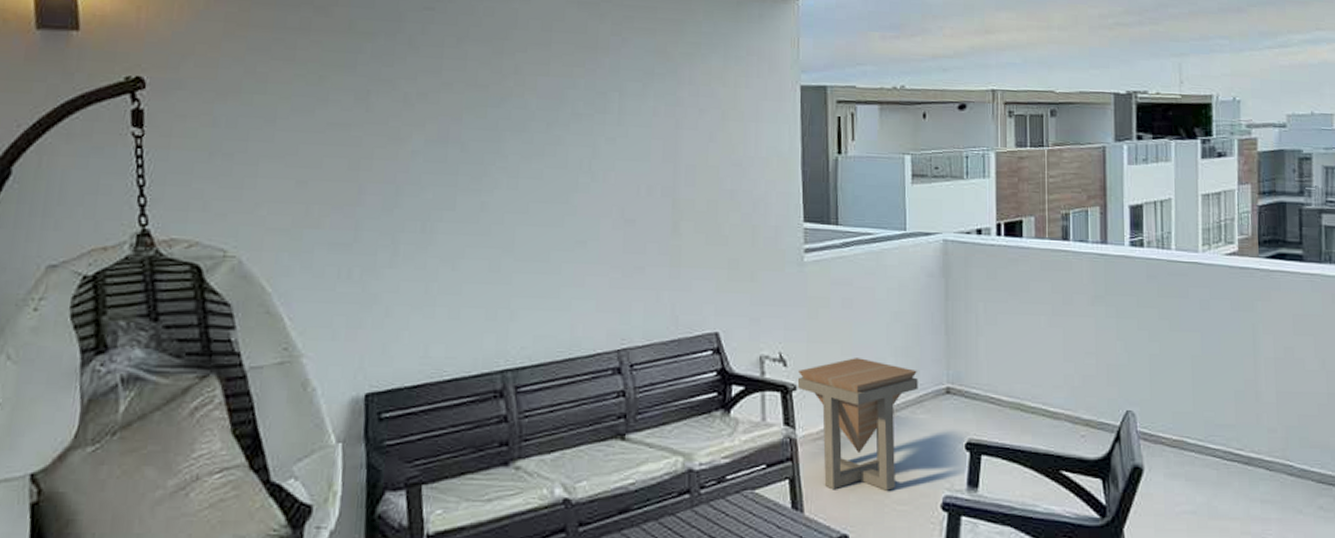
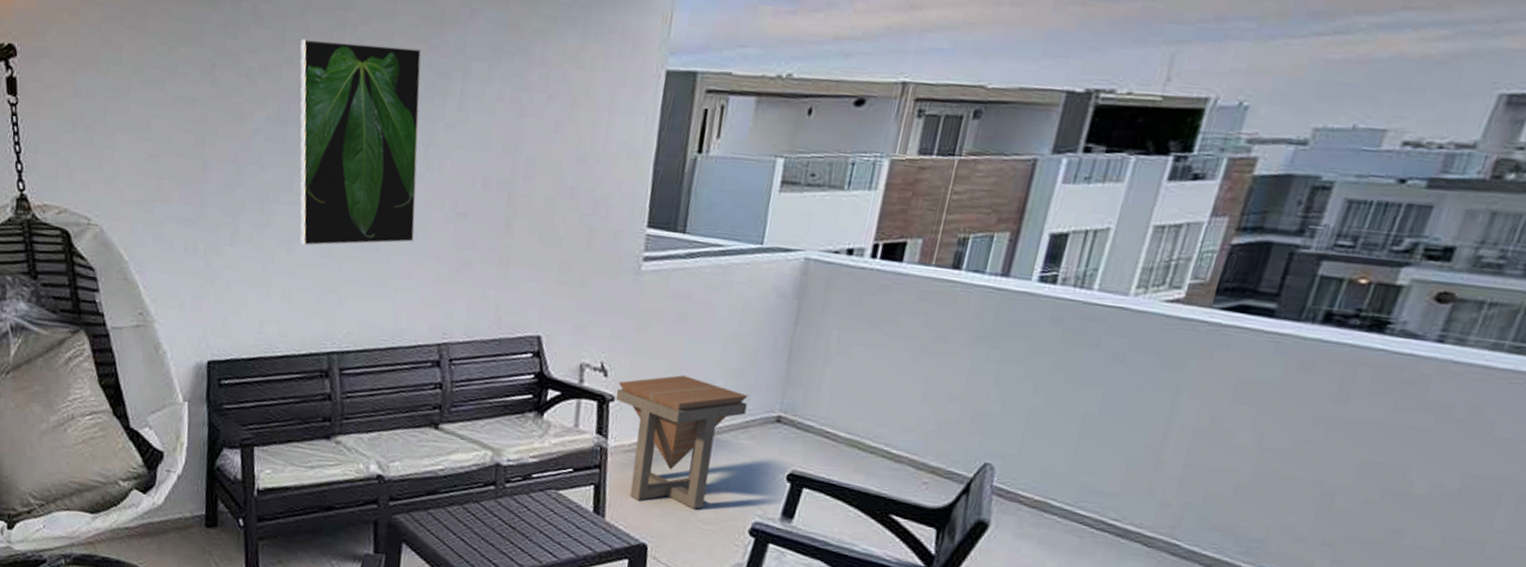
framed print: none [458,66,584,262] -> present [300,39,422,246]

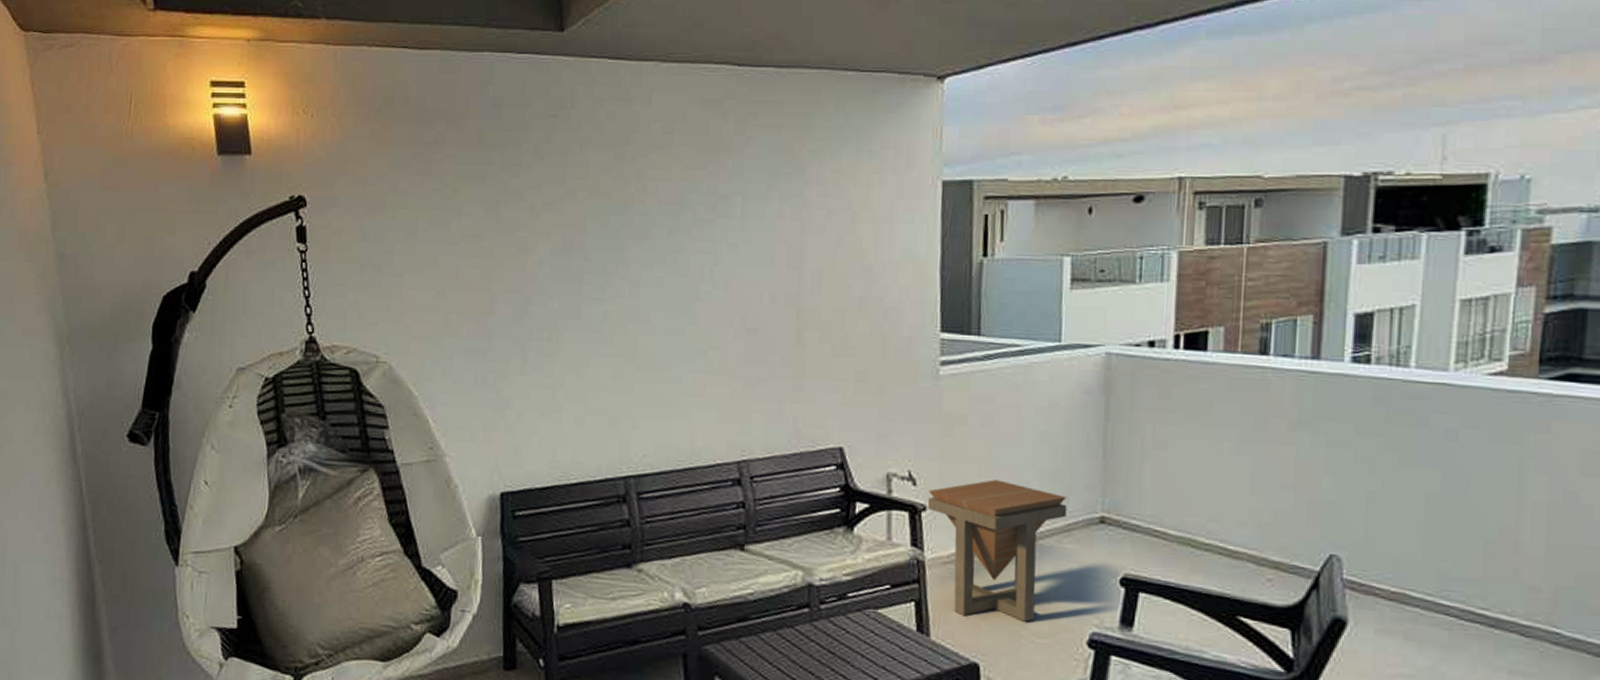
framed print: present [300,39,422,246] -> none [581,174,705,370]

